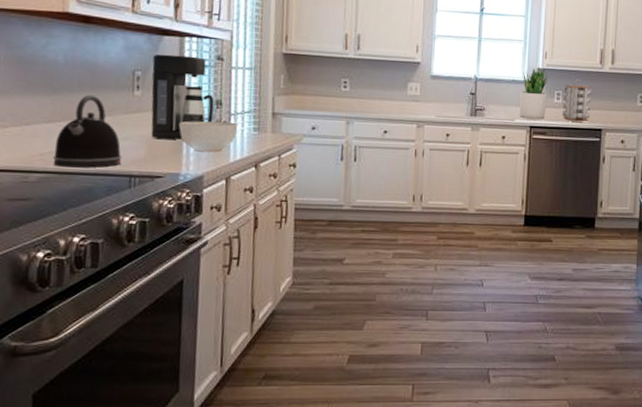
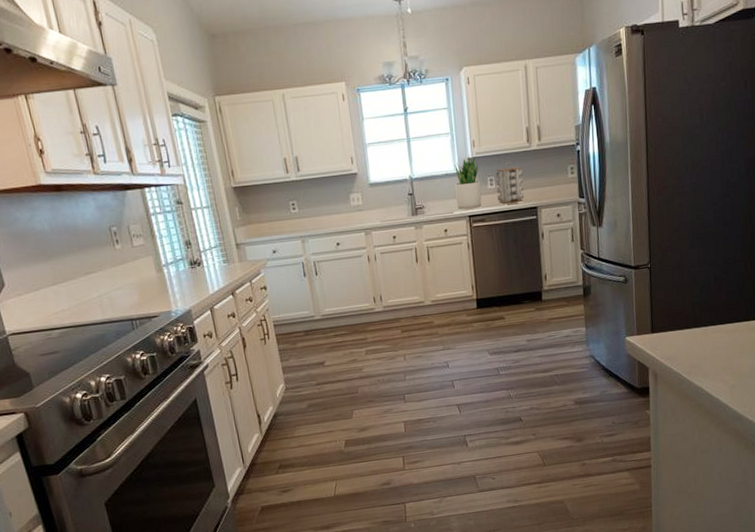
kettle: present [53,94,123,168] -> none [63,254,121,321]
coffee maker: present [151,54,215,140] -> none [122,204,187,285]
bowl: present [178,121,239,153] -> none [158,258,210,290]

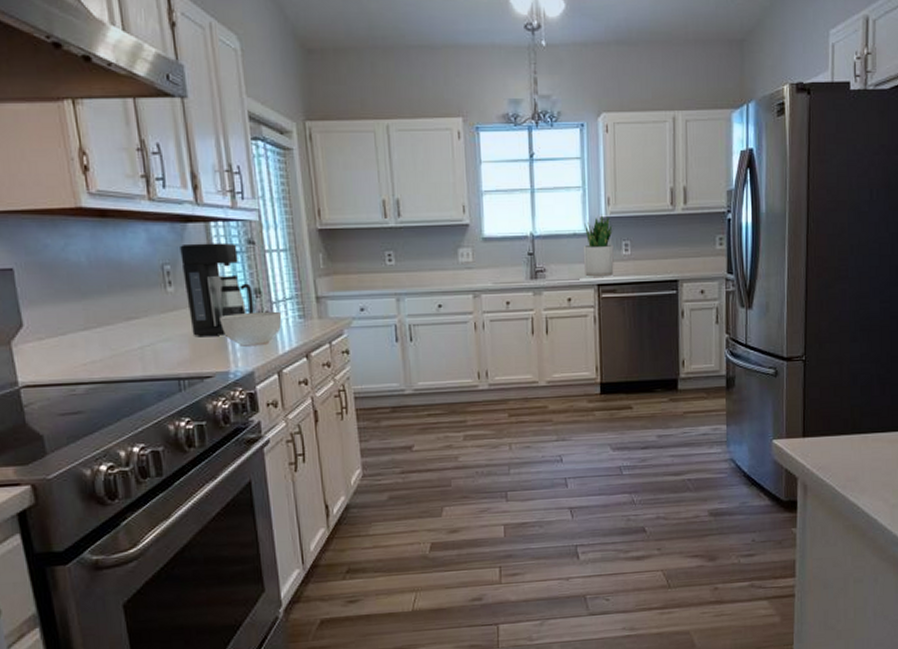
coffee maker: none [122,204,187,285] -> present [180,242,254,337]
bowl: none [158,258,210,290] -> present [218,311,282,347]
spice rack: present [495,161,524,205] -> none [631,224,664,274]

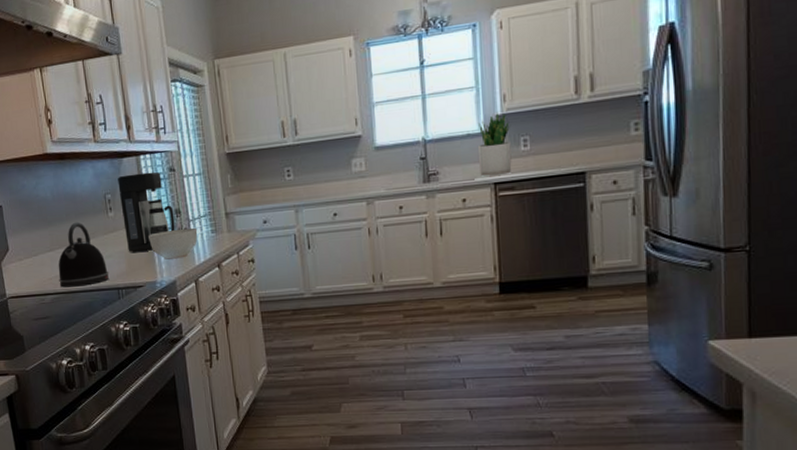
kettle: none [95,295,167,376] -> present [58,222,109,288]

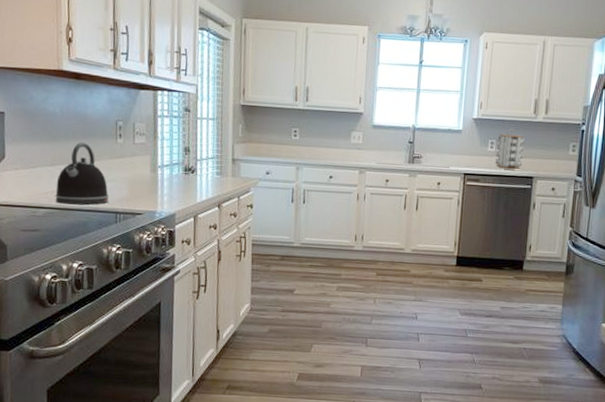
coffee maker: present [118,172,175,253] -> none [131,106,183,182]
bowl: present [147,227,198,260] -> none [154,165,204,194]
planter: present [477,113,512,177] -> none [454,116,483,168]
spice rack: none [530,117,569,170] -> present [495,128,525,170]

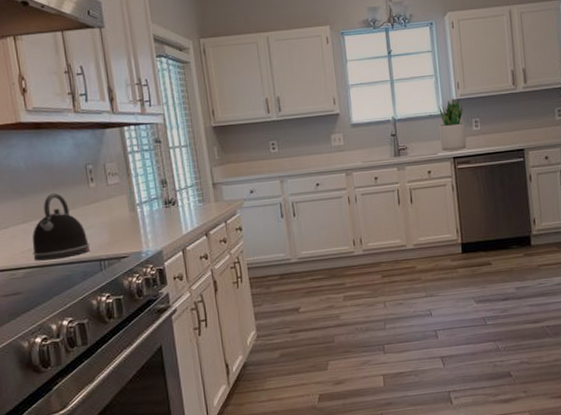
planter: none [454,116,483,168] -> present [438,98,467,152]
spice rack: present [495,128,525,170] -> none [480,103,511,146]

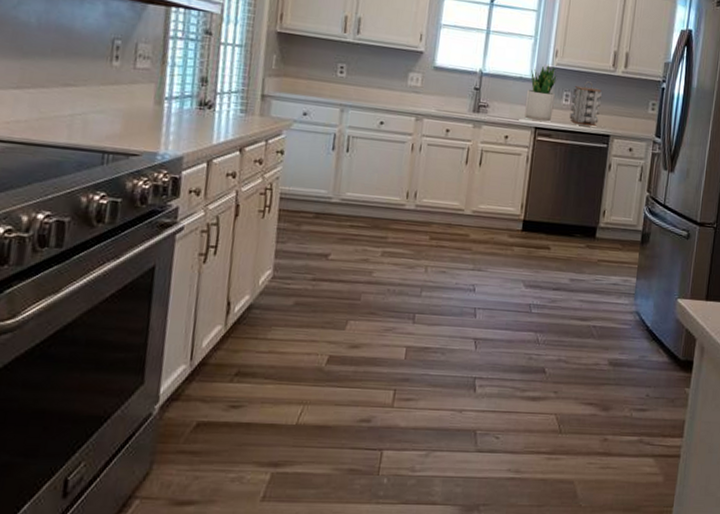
kettle: present [32,192,90,261] -> none [19,61,96,141]
spice rack: none [480,103,511,146] -> present [569,80,603,127]

